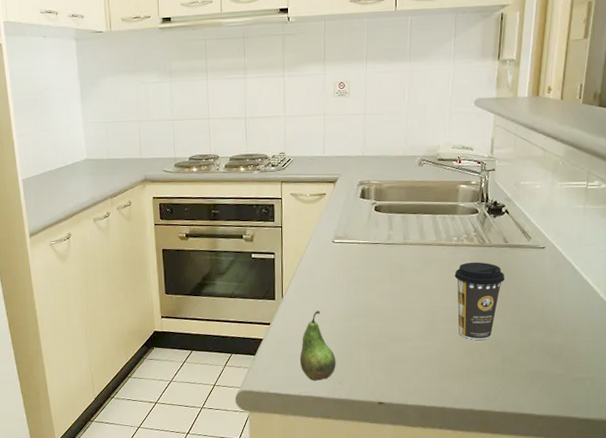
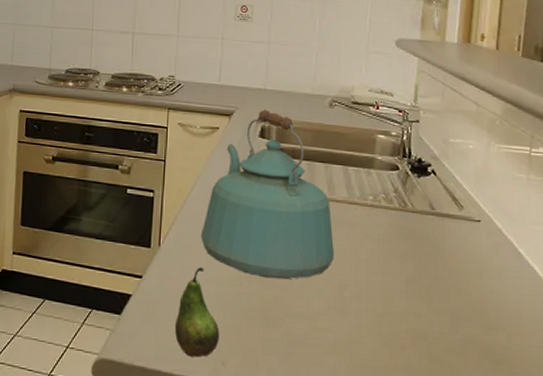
kettle: none [316,173,426,313] -> present [201,109,334,280]
coffee cup: present [454,262,505,340] -> none [369,228,432,329]

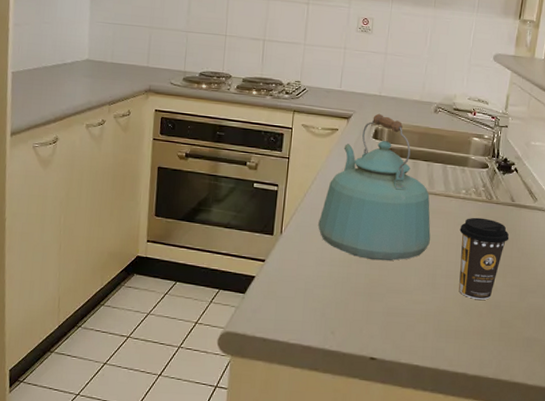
fruit: present [174,267,220,357] -> none [292,252,331,328]
coffee cup: none [369,228,432,329] -> present [459,217,509,300]

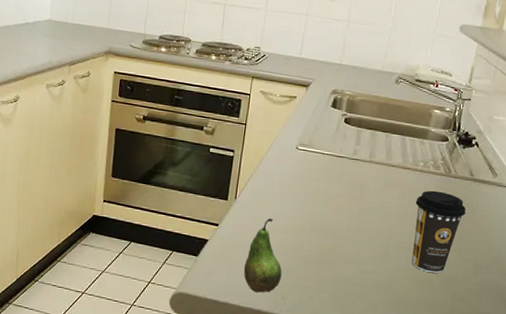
fruit: none [292,252,331,328] -> present [243,218,282,293]
kettle: present [318,113,431,261] -> none [273,82,387,231]

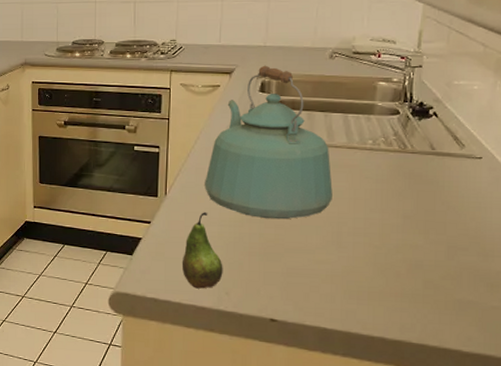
kettle: none [273,82,387,231] -> present [205,65,333,220]
coffee cup: present [411,190,466,273] -> none [367,169,431,259]

